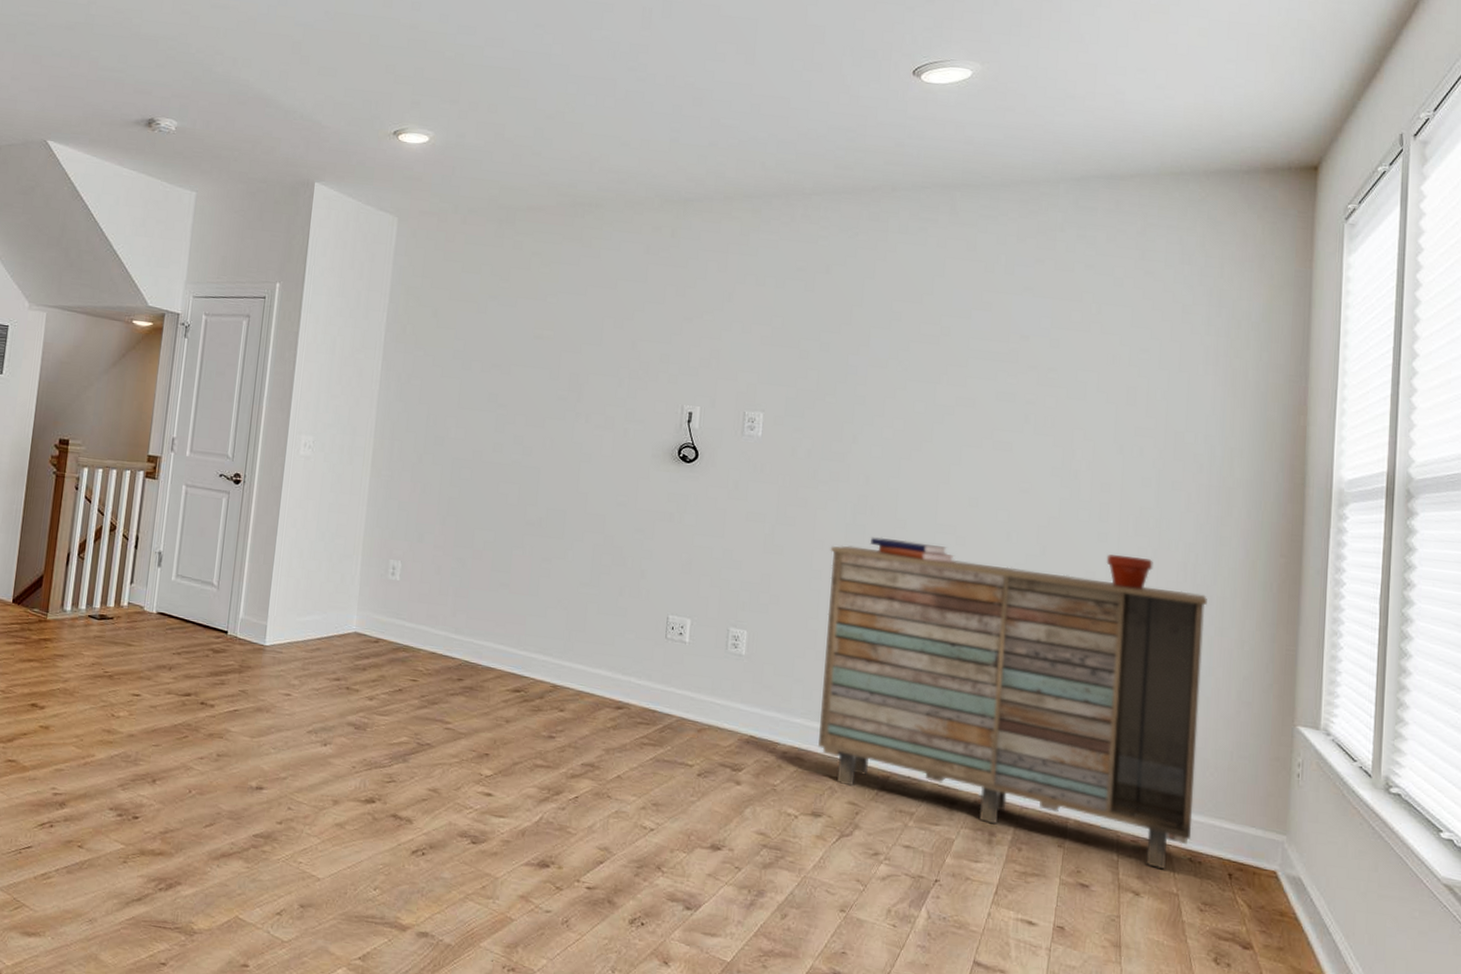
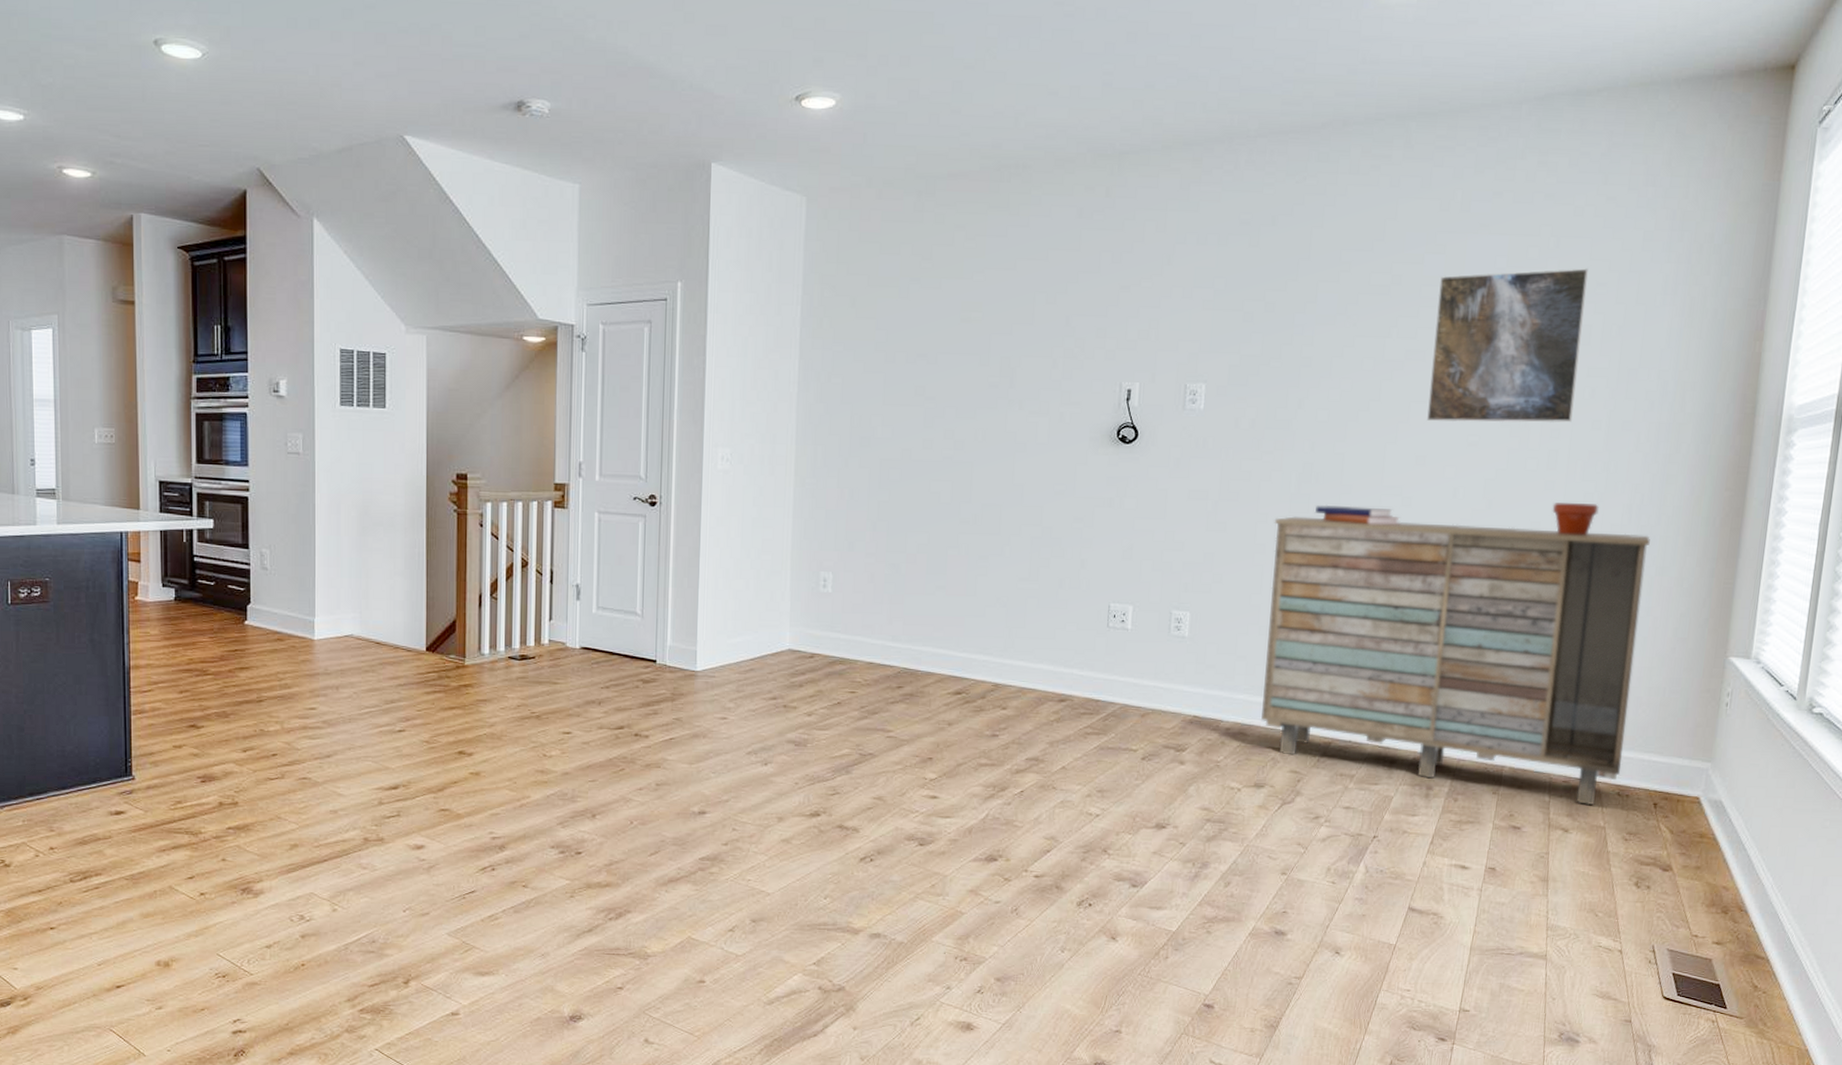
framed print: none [979,331,1130,478] -> present [1427,268,1588,423]

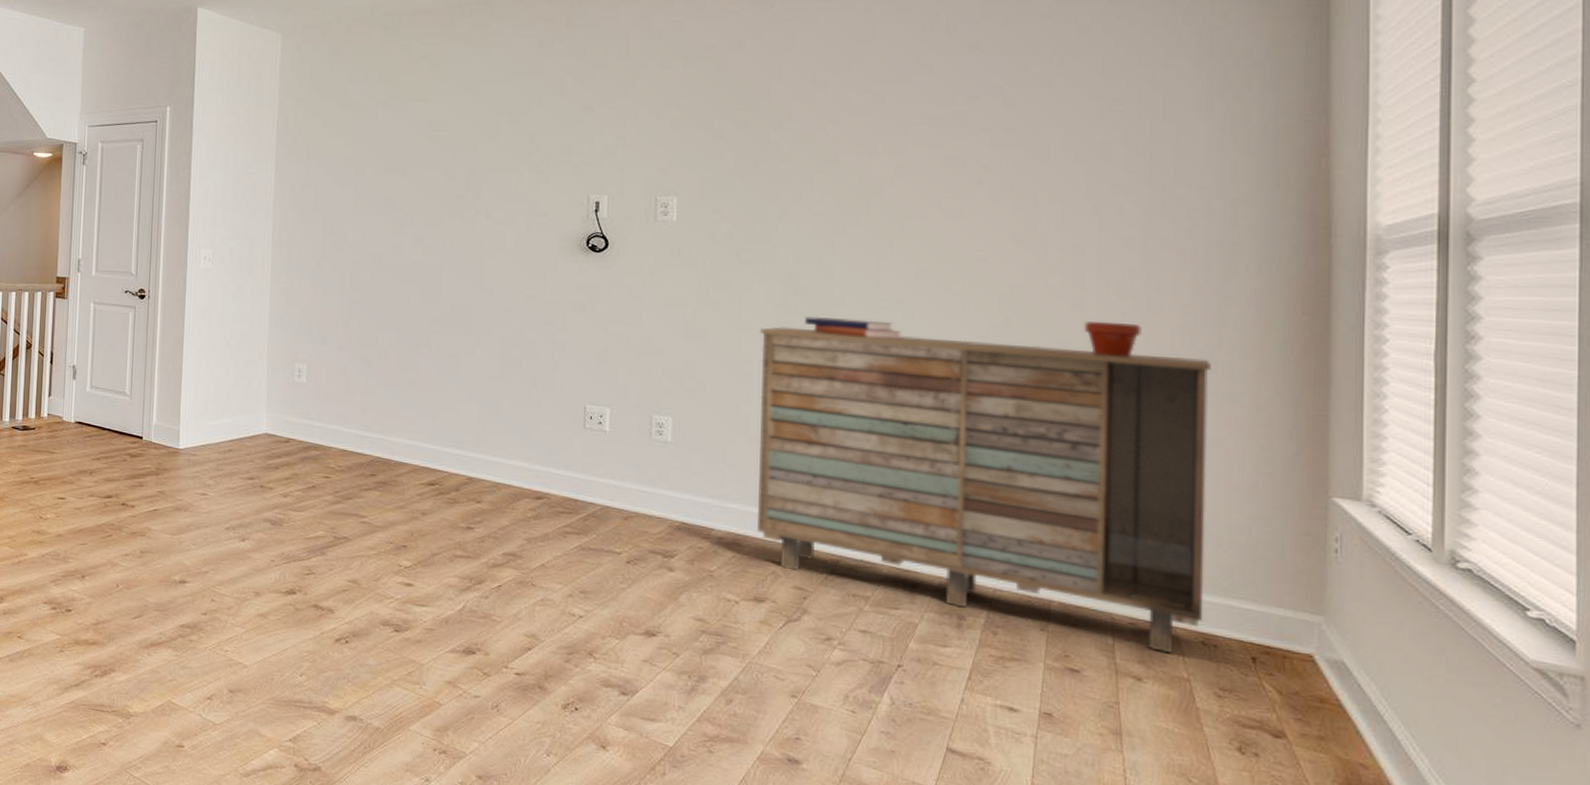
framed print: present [1427,268,1588,423] -> none [925,85,1101,240]

